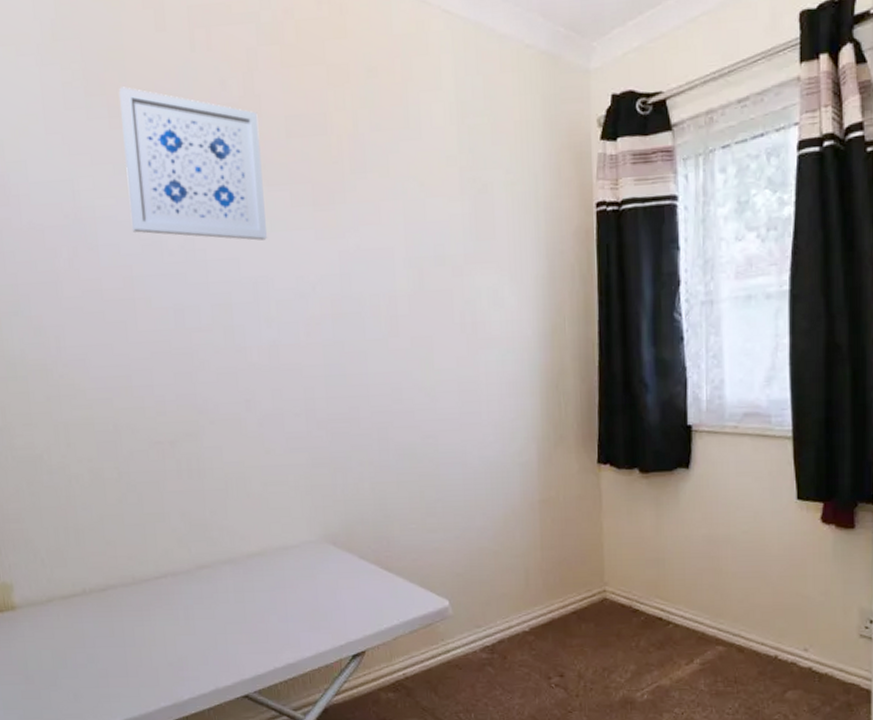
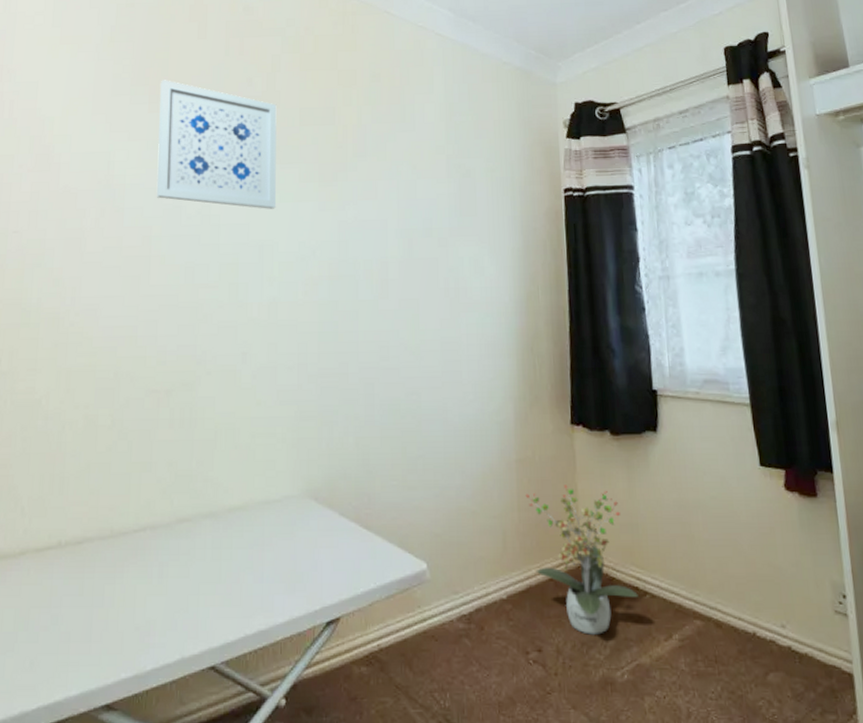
potted plant: none [549,523,661,661] -> present [525,485,638,635]

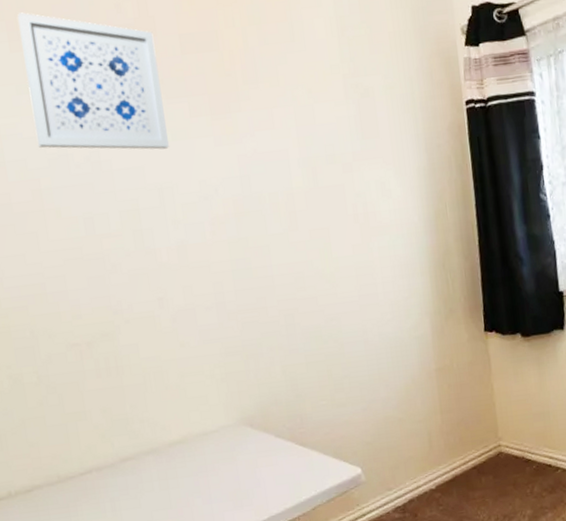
potted plant: present [525,485,638,635] -> none [446,386,551,509]

